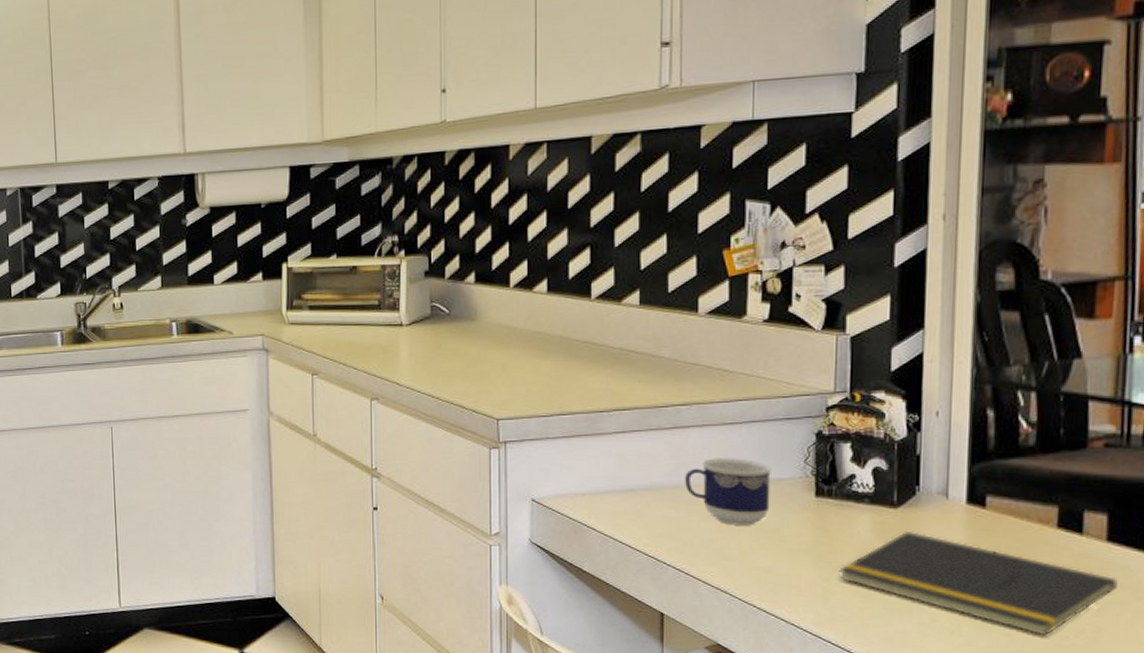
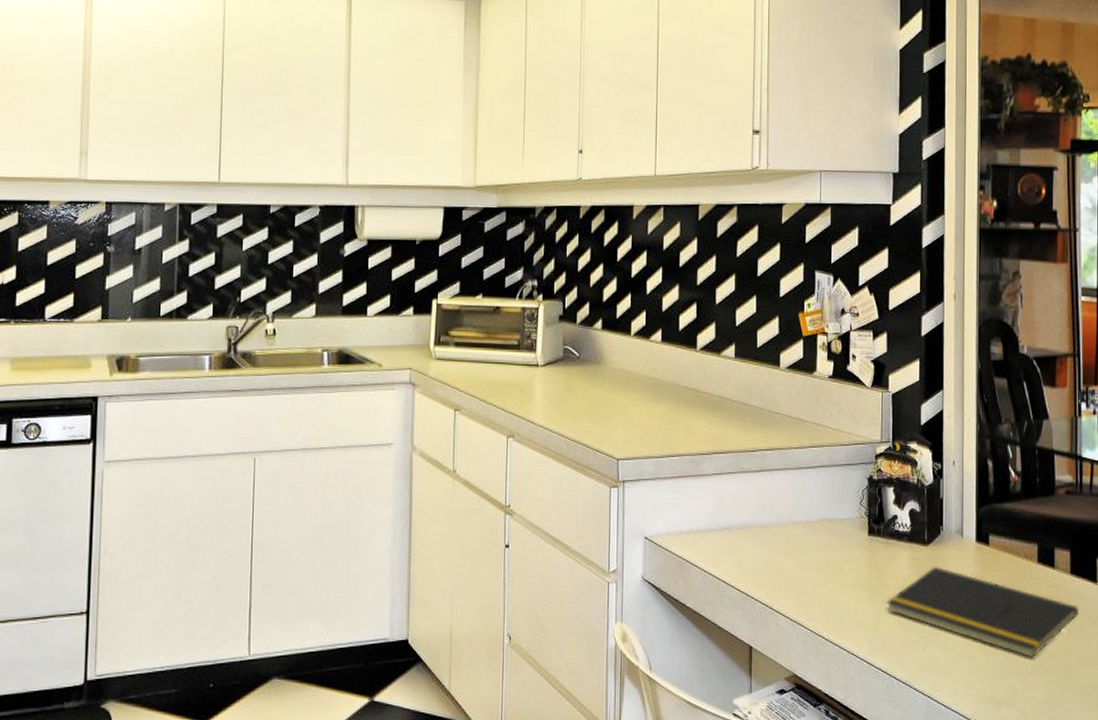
cup: present [685,458,773,526] -> none [770,499,836,562]

